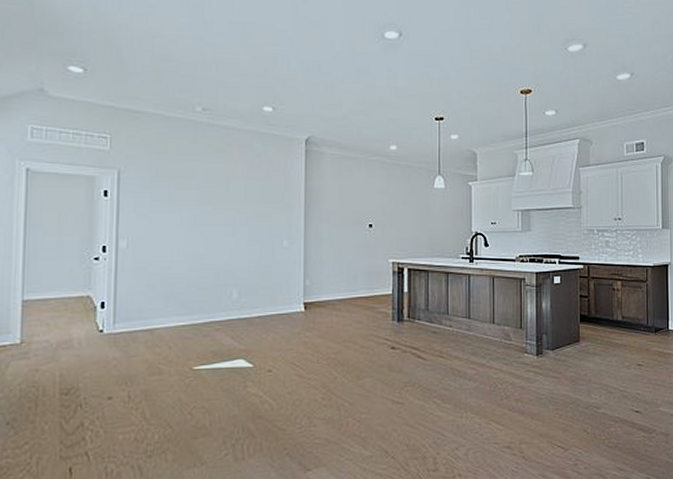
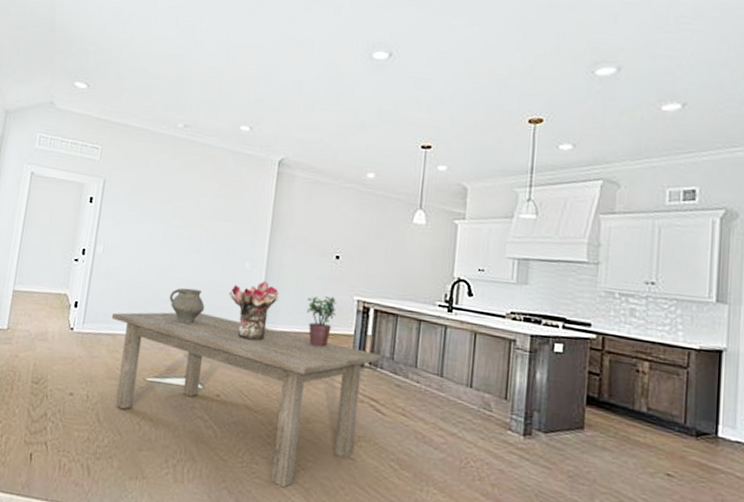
dining table: none [145,294,418,442] -> present [111,312,381,488]
ceramic pot: none [207,272,247,307] -> present [169,287,205,324]
bouquet: none [270,256,320,313] -> present [229,281,280,341]
potted plant: none [346,262,374,309] -> present [306,296,337,347]

